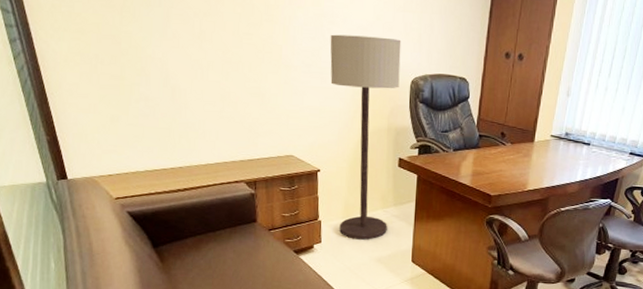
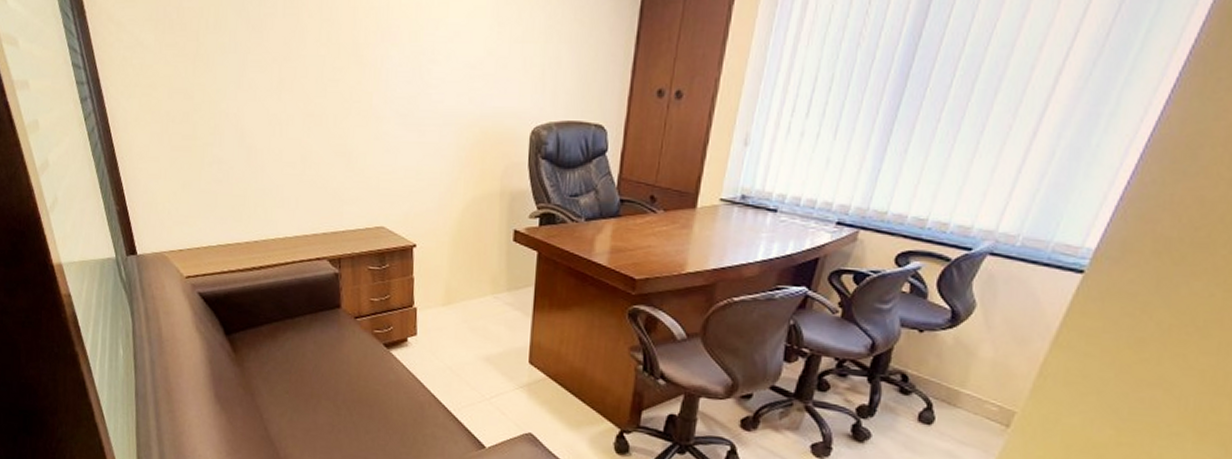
floor lamp: present [330,34,402,240] -> none [430,76,519,334]

